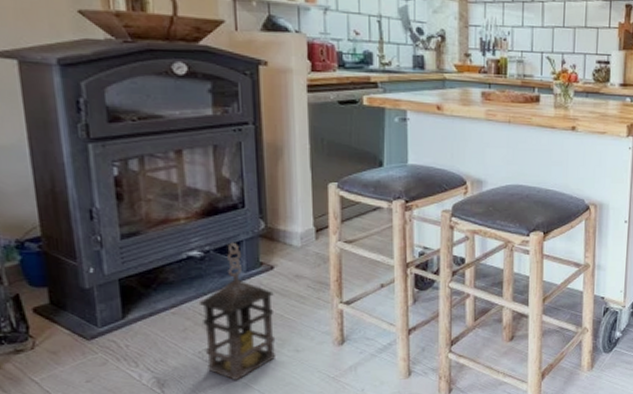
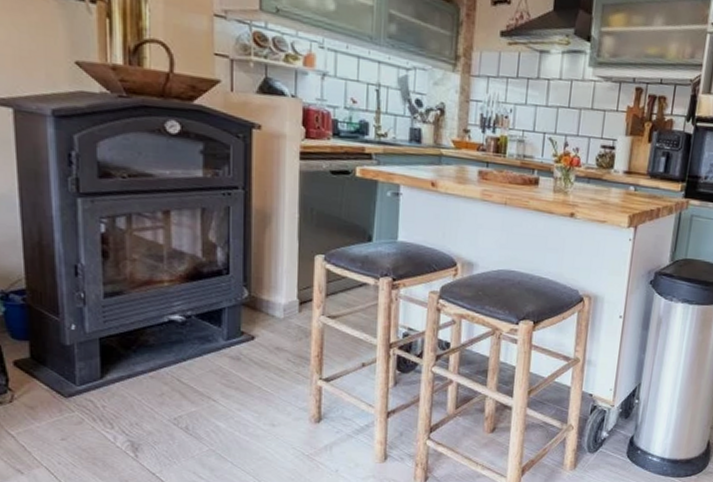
lantern: present [200,242,276,381] -> none [179,308,253,451]

